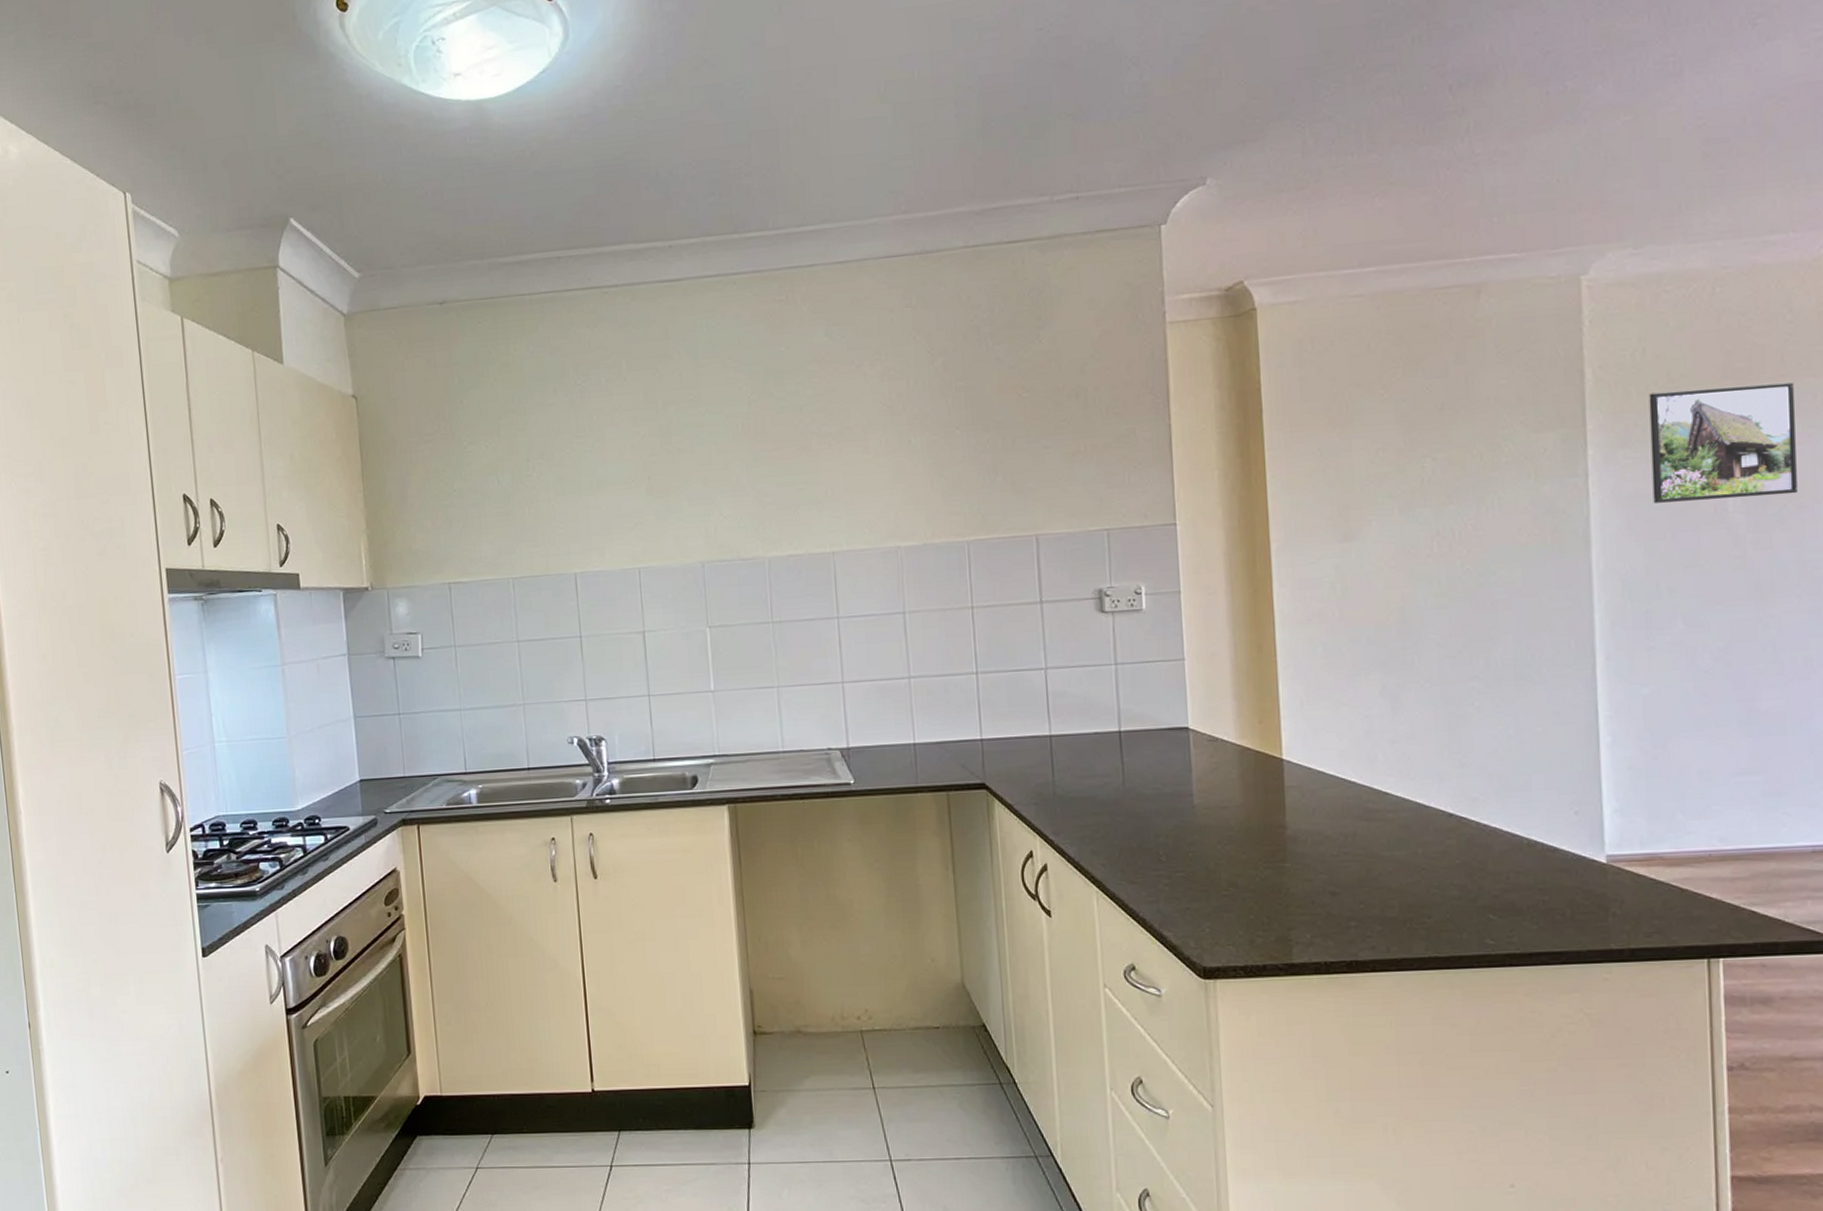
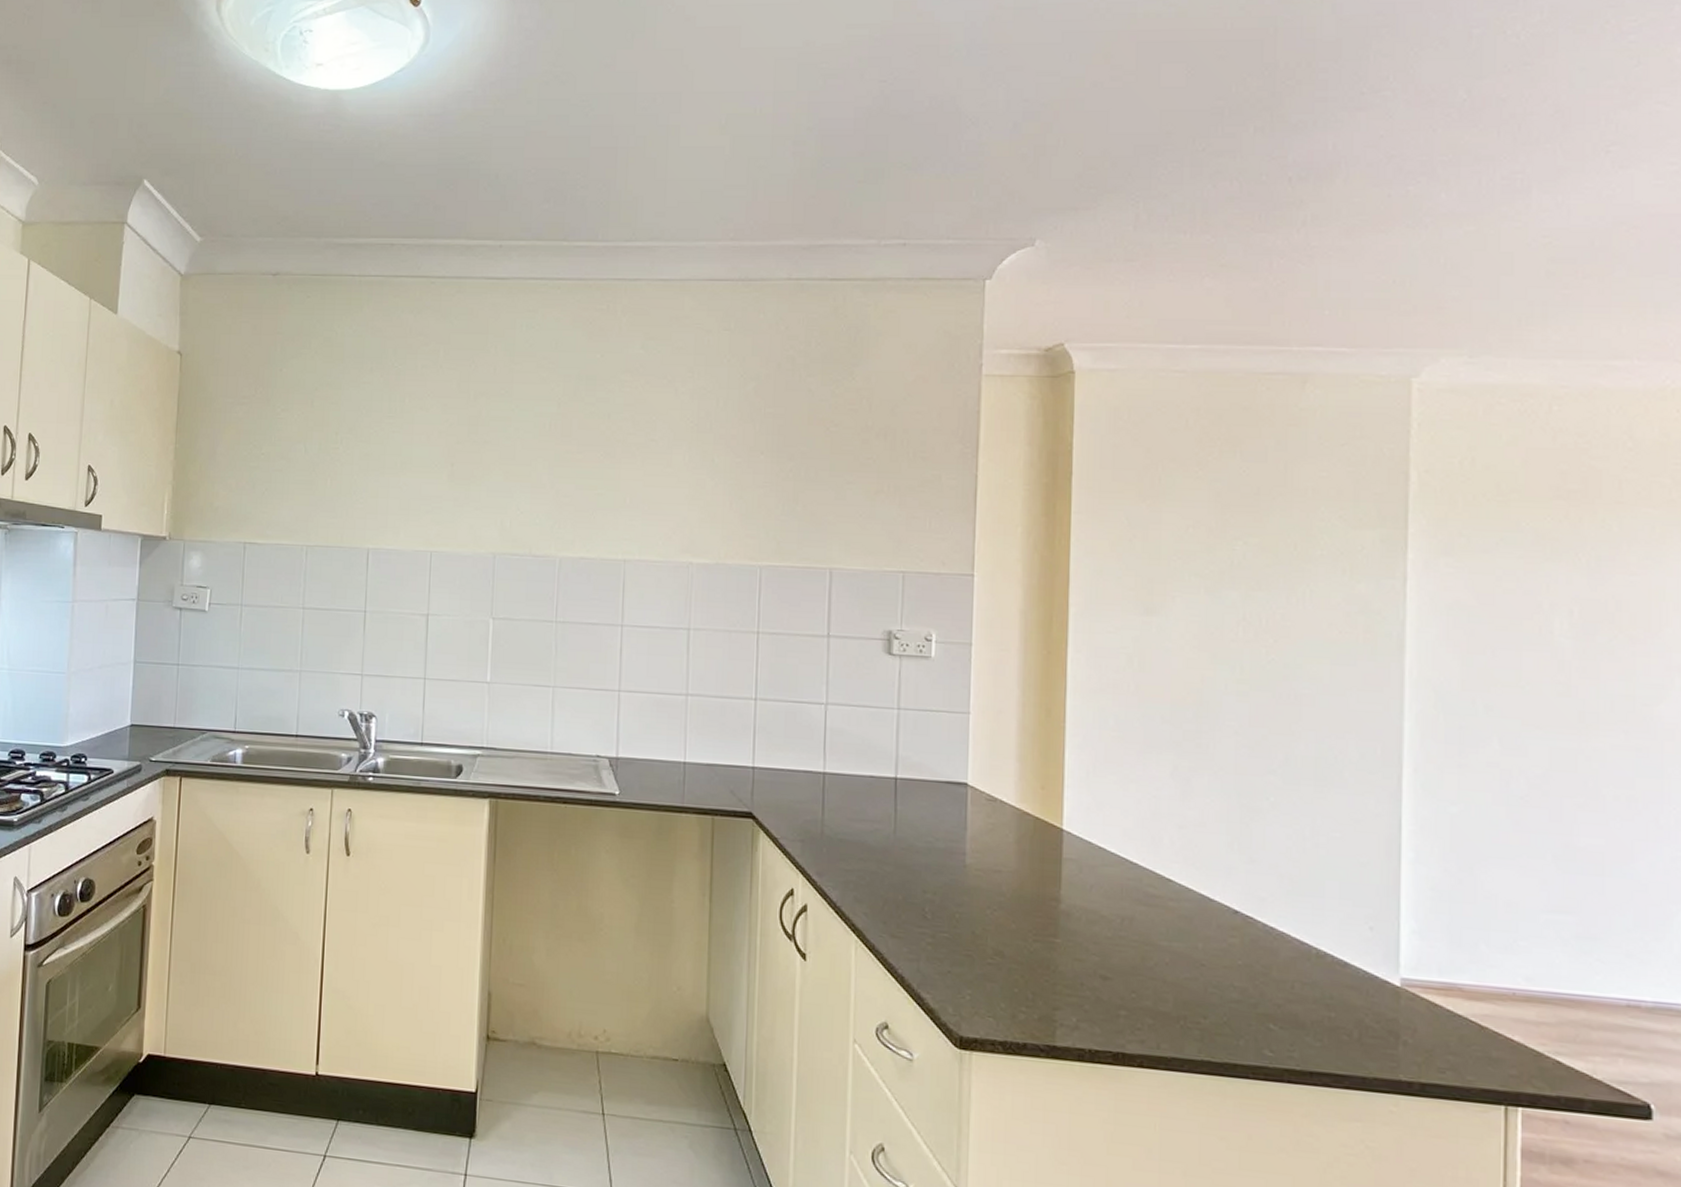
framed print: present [1649,381,1797,503] -> none [1474,504,1630,625]

